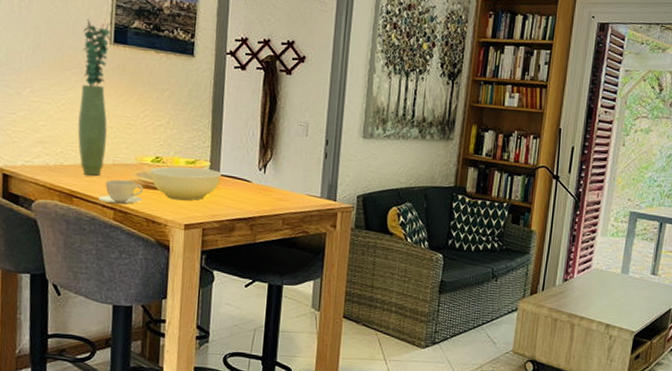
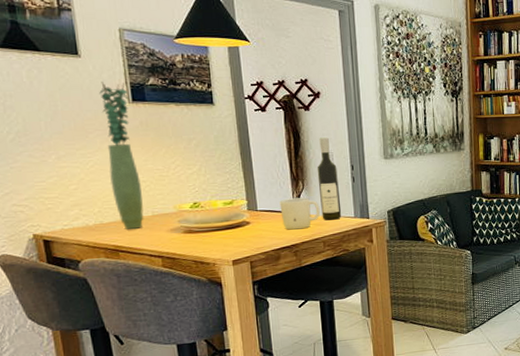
teacup: present [98,179,143,205] -> none [144,228,187,253]
bowl: present [149,166,221,201] -> none [190,207,260,240]
mug: none [243,166,285,202] -> present [279,197,320,230]
bottle: none [286,105,311,197] -> present [317,137,342,221]

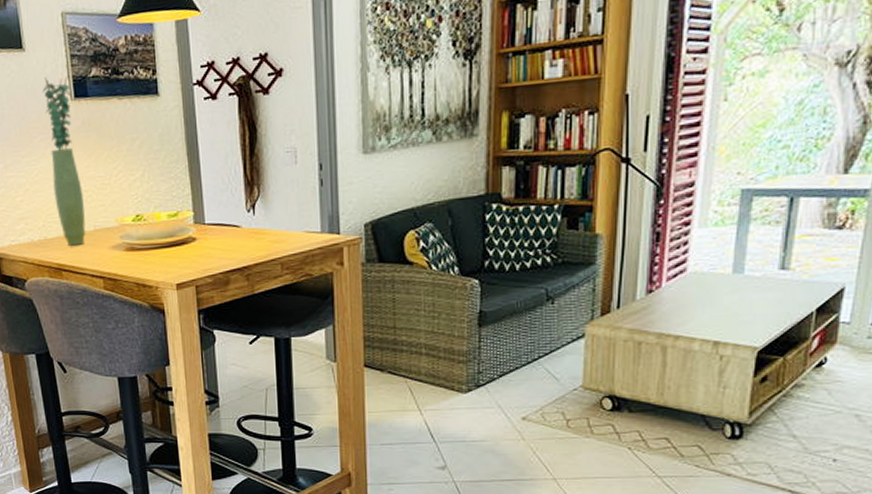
mug: present [279,197,320,230] -> none [230,207,279,248]
bottle: present [317,137,342,221] -> none [276,128,305,237]

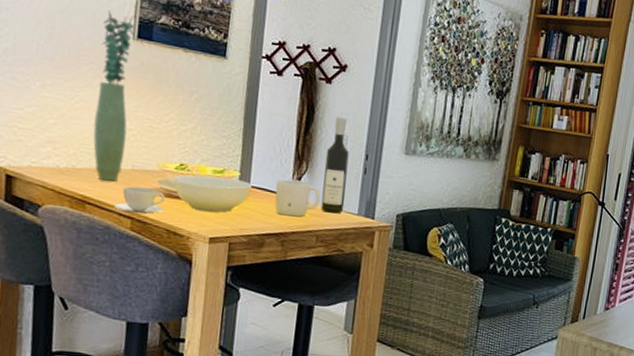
teacup: none [86,245,129,273] -> present [114,186,165,214]
bowl: none [132,219,207,259] -> present [172,175,252,213]
mug: none [230,207,279,248] -> present [275,178,321,217]
bottle: none [276,128,305,237] -> present [321,116,349,214]

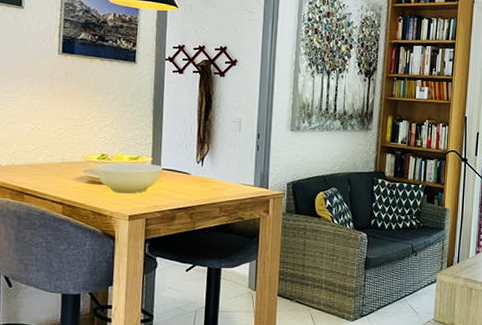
vase: present [93,11,135,182] -> none [28,32,60,174]
teacup: present [114,186,165,214] -> none [48,177,90,200]
mug: present [275,178,321,217] -> none [182,160,221,192]
bottle: present [321,116,349,214] -> none [222,104,243,186]

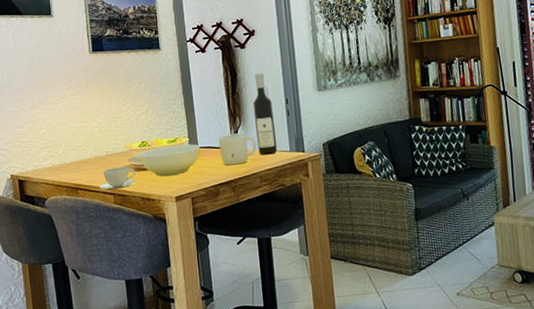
teacup: none [48,177,90,200] -> present [99,166,136,190]
mug: none [182,160,221,192] -> present [218,133,257,166]
bottle: none [222,104,243,186] -> present [253,73,278,155]

